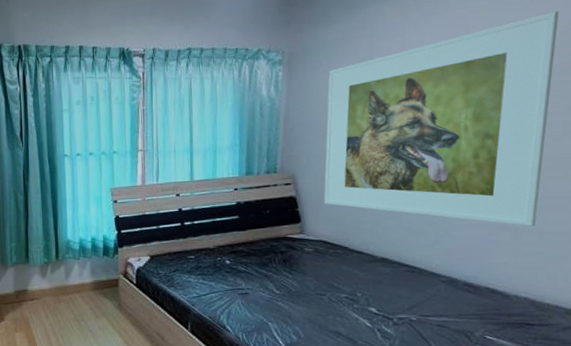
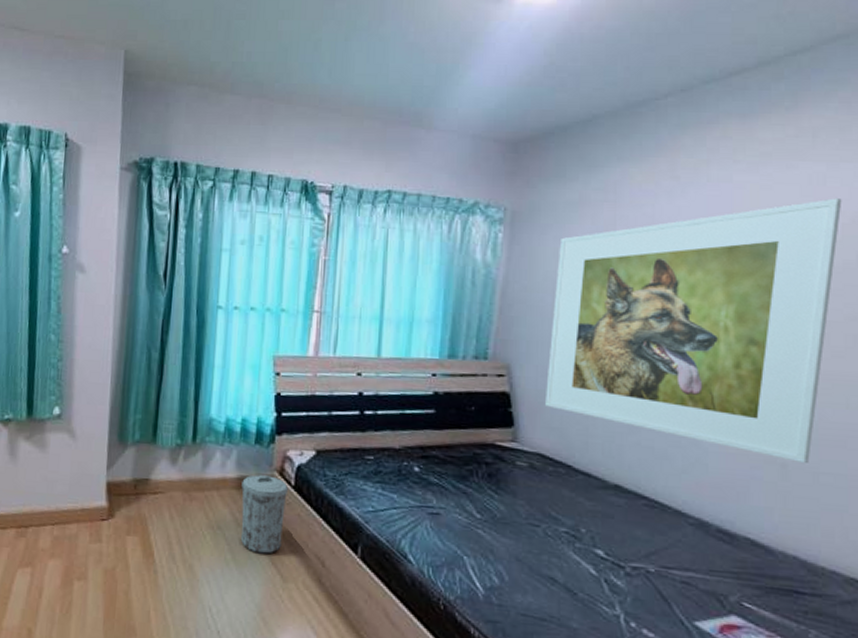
trash can: none [96,278,131,336] -> present [241,474,288,554]

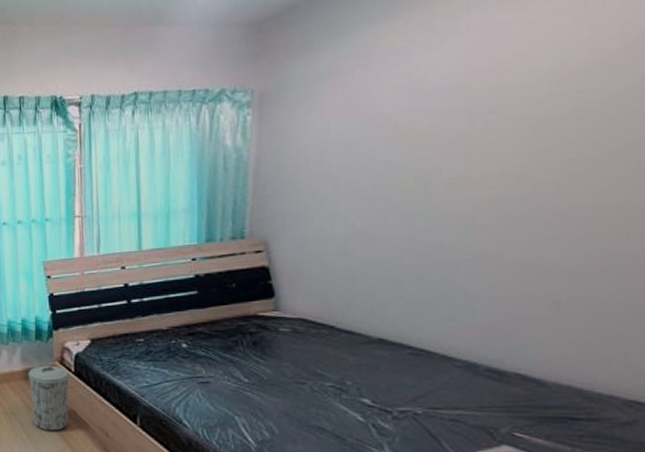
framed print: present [544,198,842,463] -> none [303,20,624,297]

